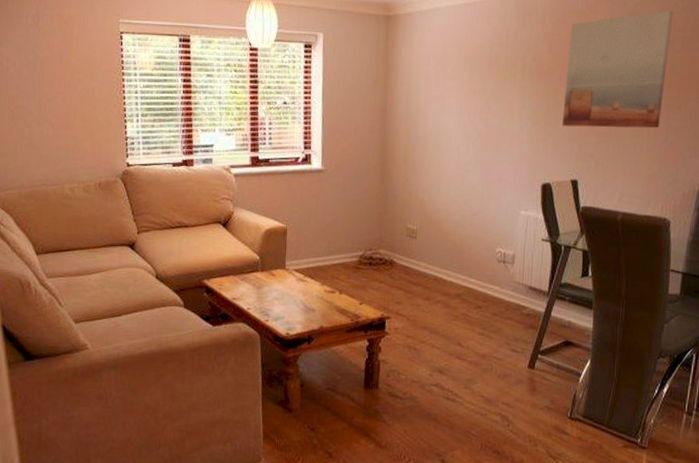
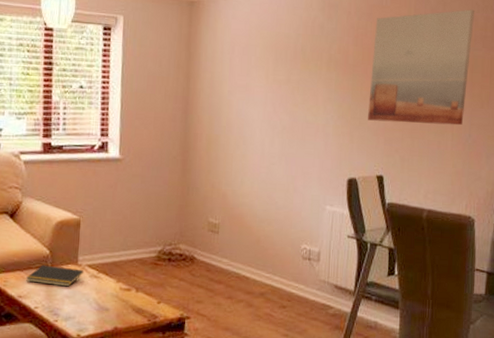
notepad: none [239,269,292,290] -> present [26,264,84,287]

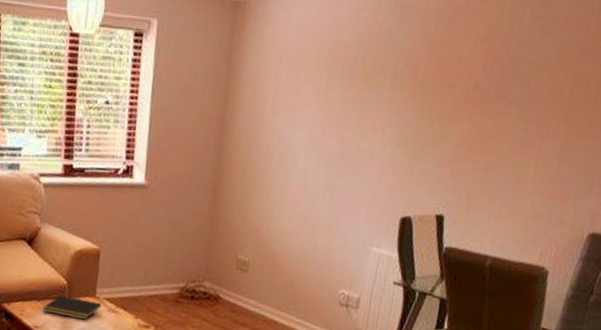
wall art: present [368,9,474,126] -> none [433,11,587,159]

